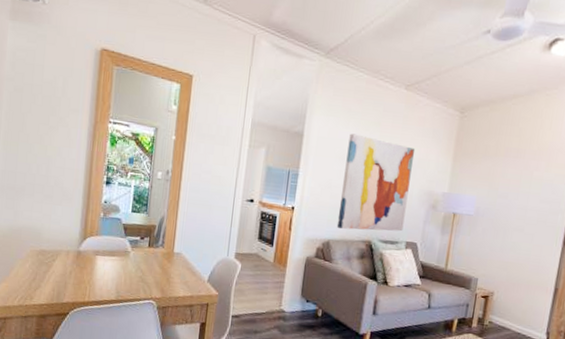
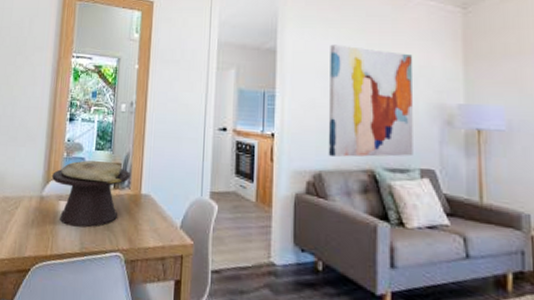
decorative bowl: none [89,221,164,280] -> present [52,160,130,228]

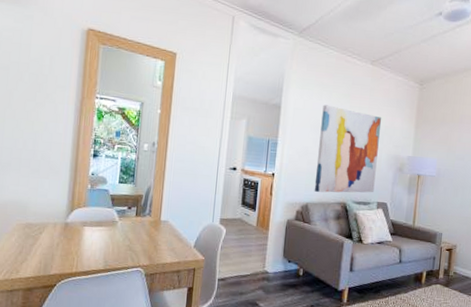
decorative bowl: present [52,160,130,228] -> none [77,192,151,249]

